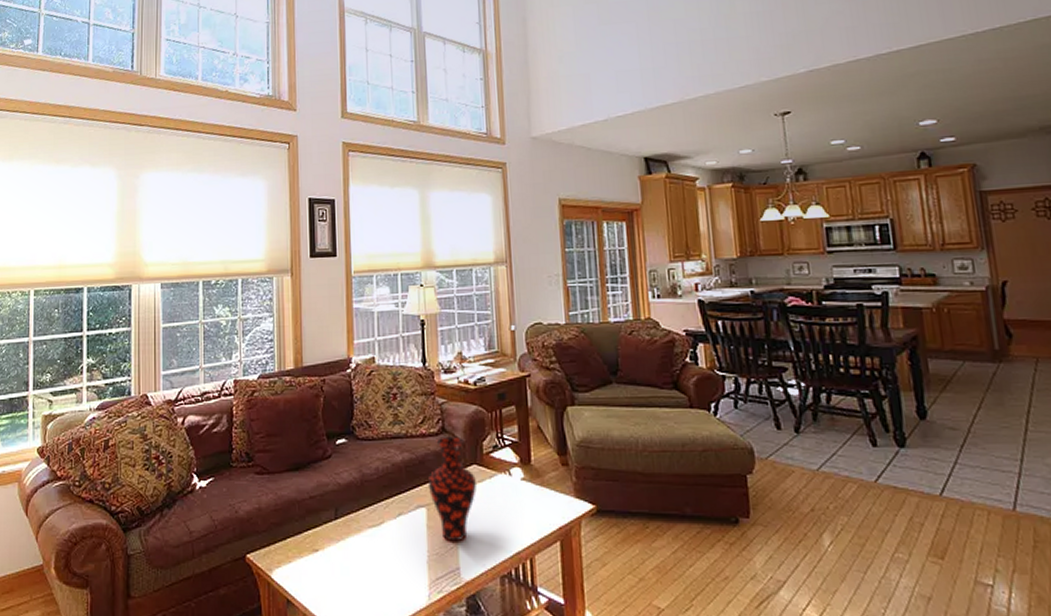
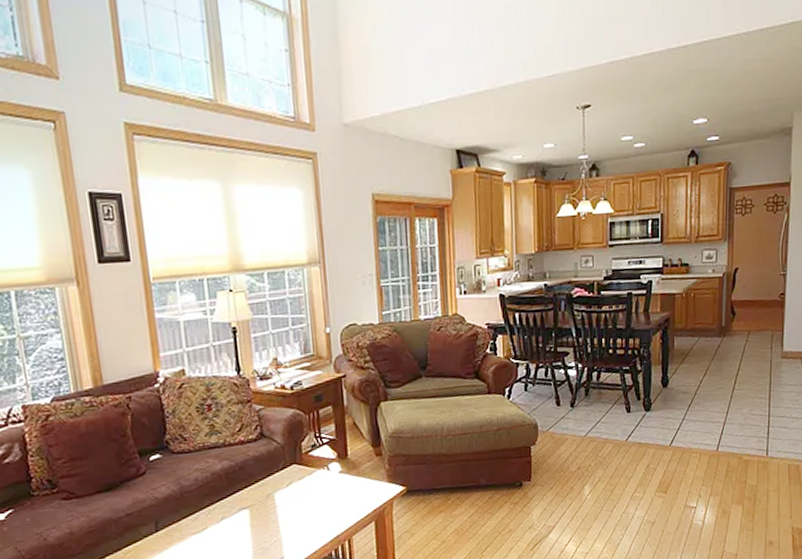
vase: present [428,436,476,542] -> none [249,440,297,536]

